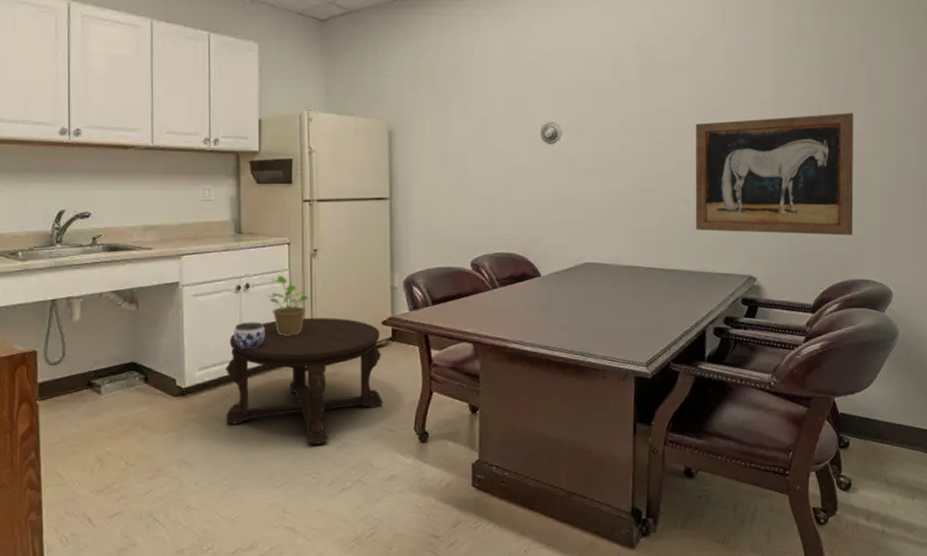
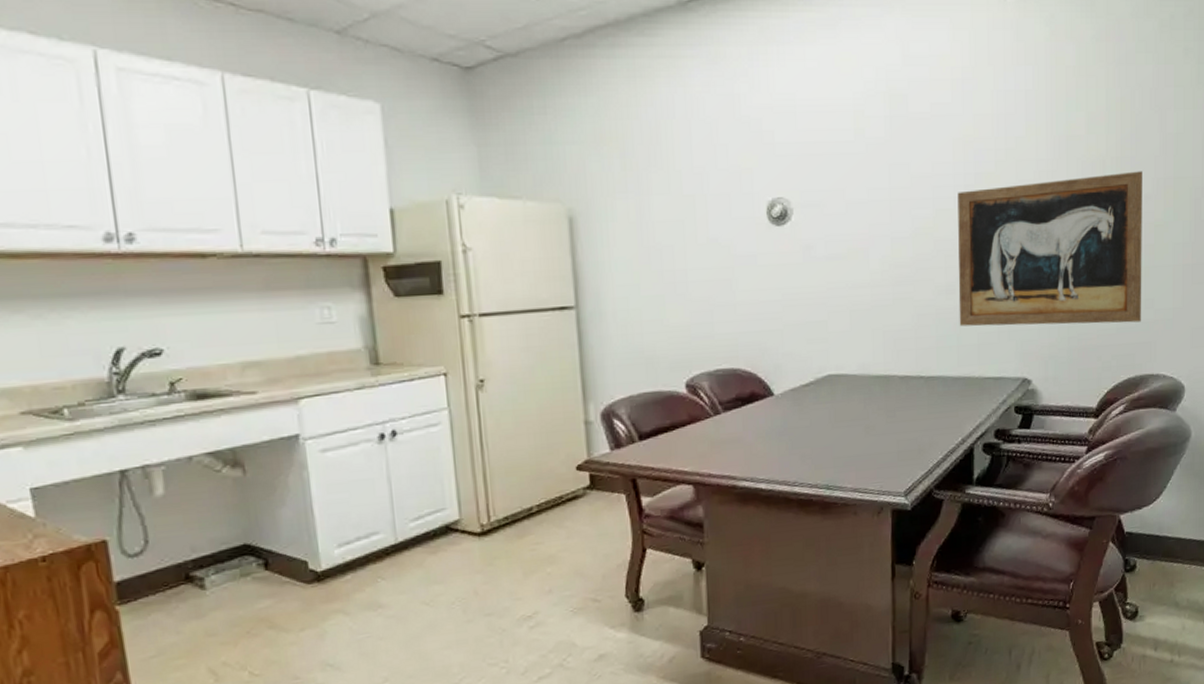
coffee table: present [226,318,384,444] -> none [374,466,585,627]
jar: present [234,322,266,350] -> none [381,479,424,516]
potted plant: present [265,276,309,336] -> none [419,417,478,494]

